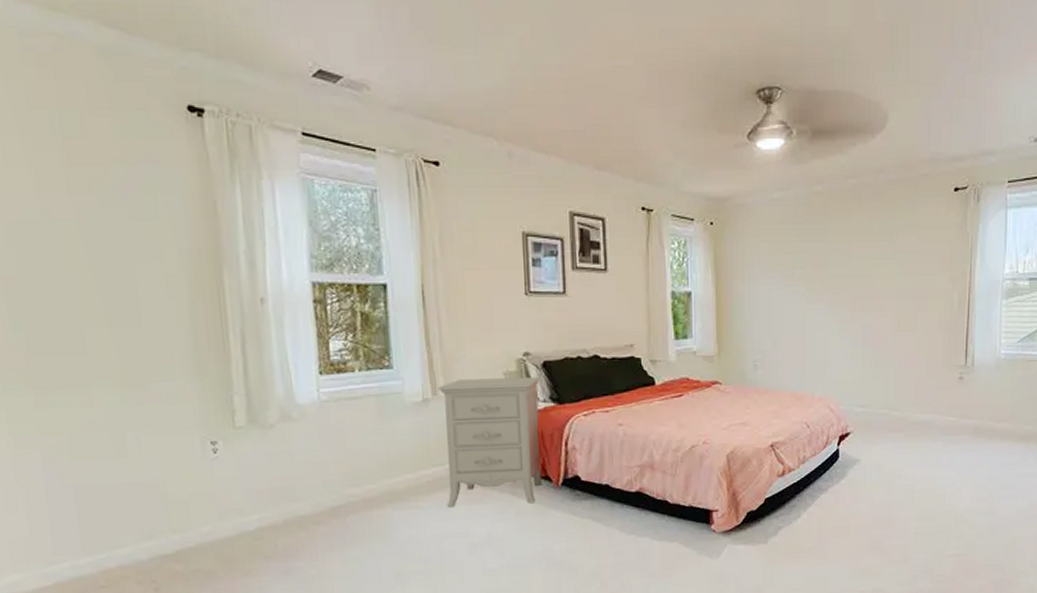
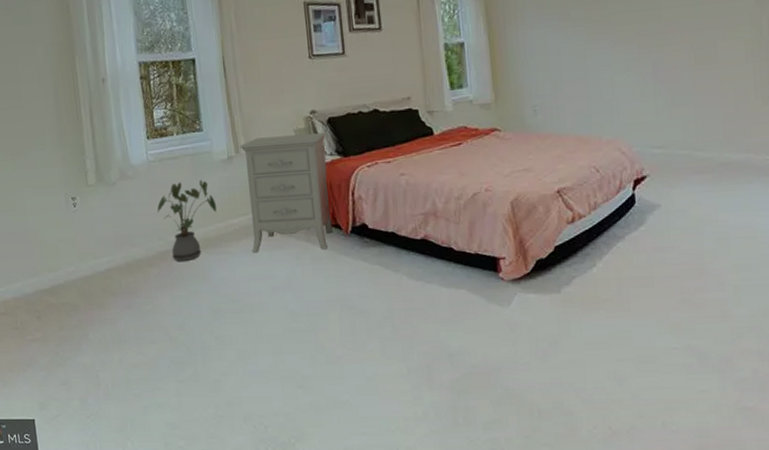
house plant: none [329,423,406,518] -> present [157,179,217,261]

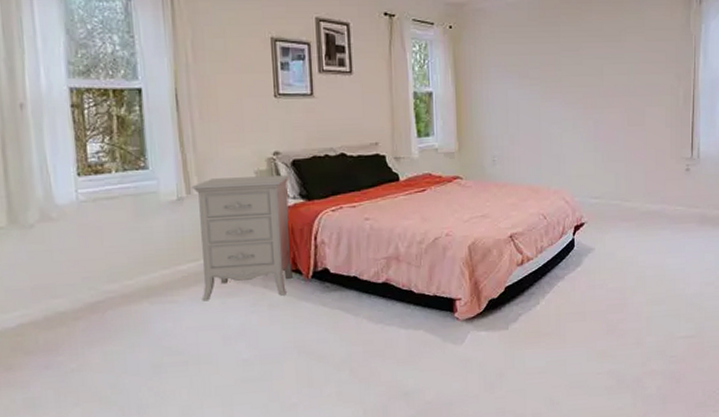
house plant: present [157,179,217,261] -> none [87,222,162,313]

